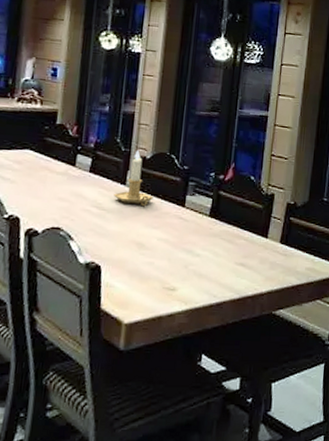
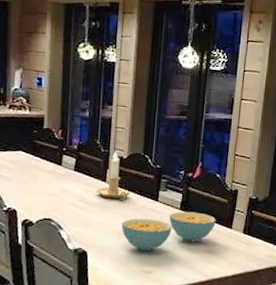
cereal bowl: none [141,226,200,265] -> present [121,218,172,252]
cereal bowl: none [197,218,250,254] -> present [169,211,216,242]

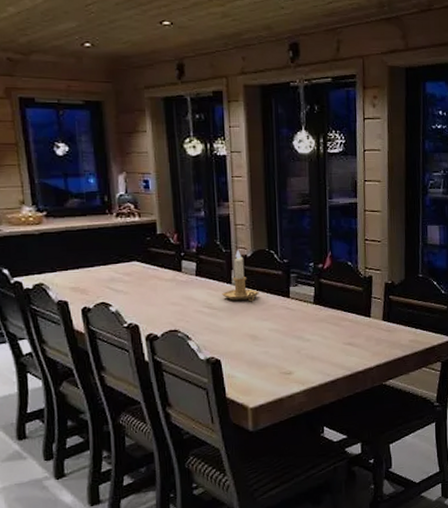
cereal bowl: present [121,218,172,252] -> none [253,317,308,352]
cereal bowl: present [169,211,216,242] -> none [304,304,353,336]

